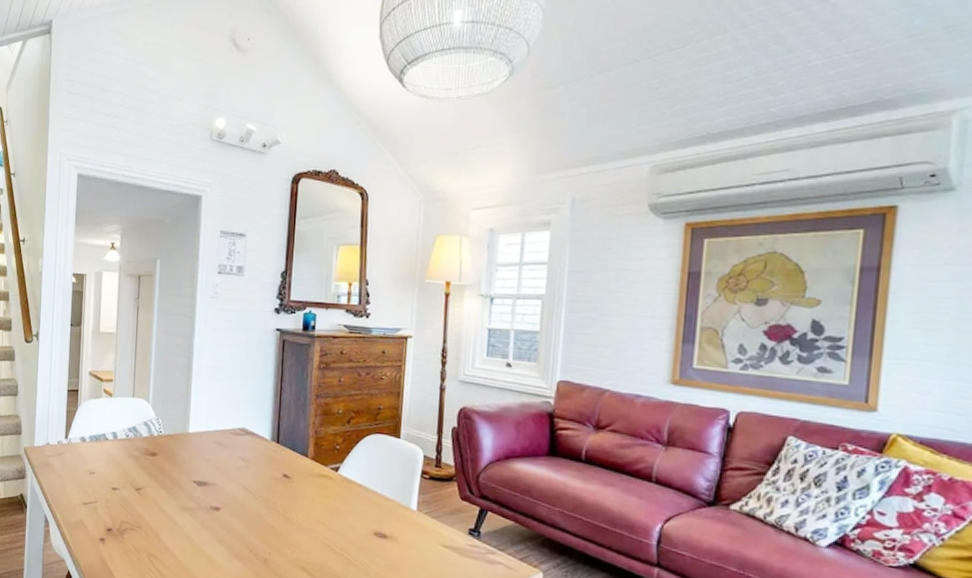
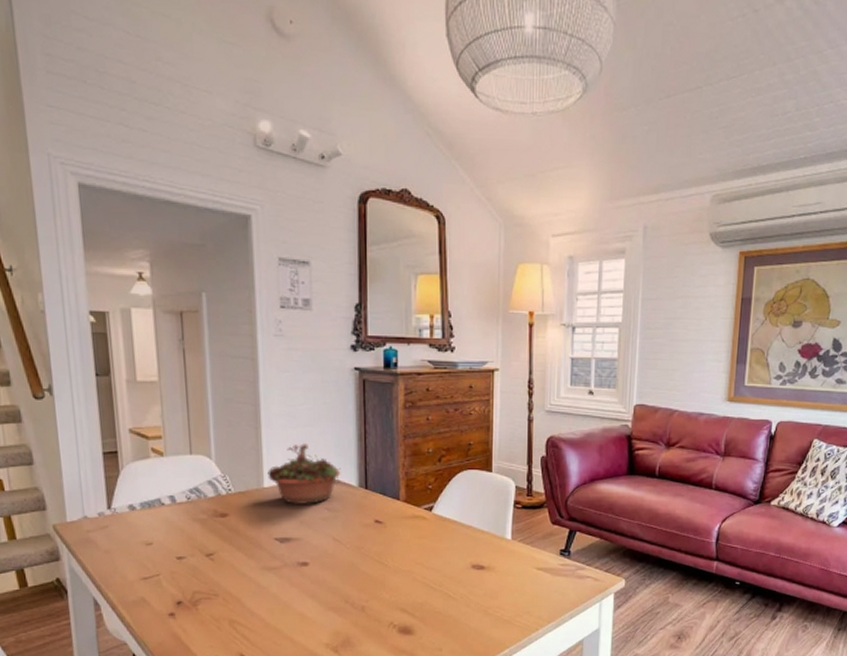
succulent planter: none [193,395,257,452] -> present [267,443,341,504]

